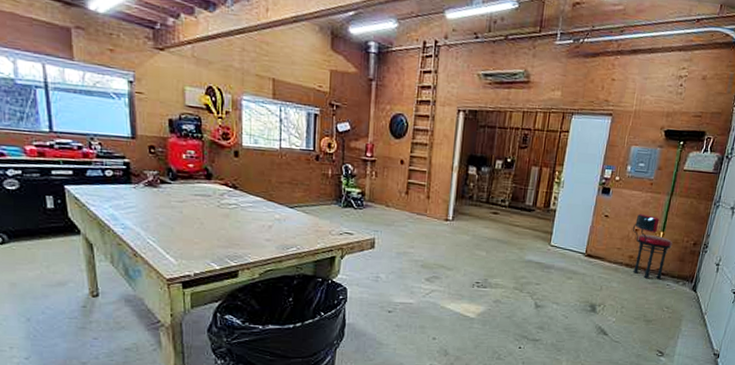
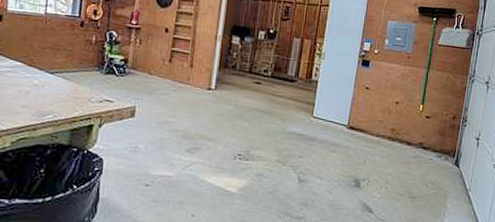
stool: present [632,213,673,280] -> none [392,86,433,154]

